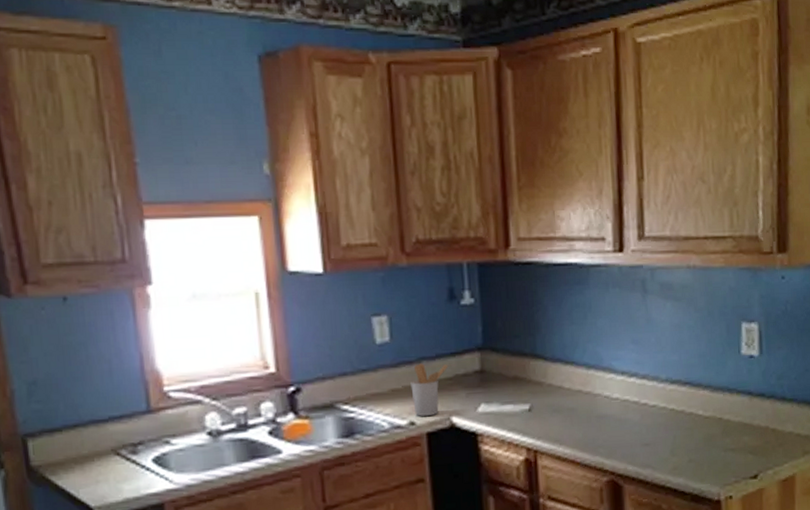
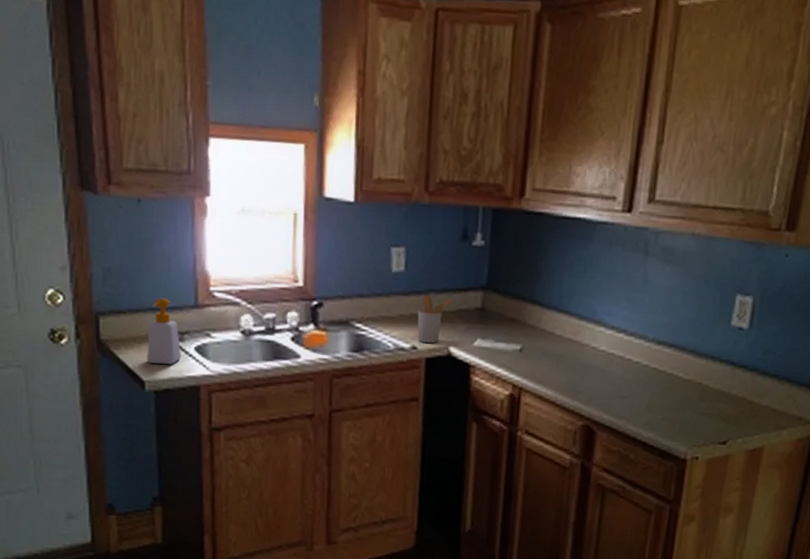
soap bottle: none [91,407,136,485] -> present [147,298,181,364]

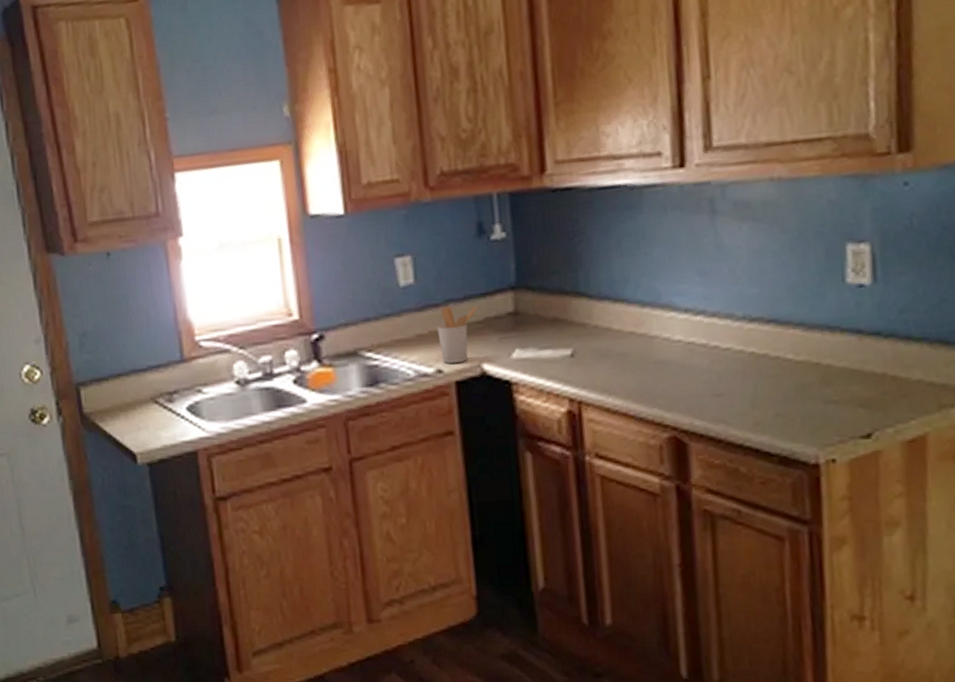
soap bottle: present [147,298,181,364] -> none [133,356,173,432]

